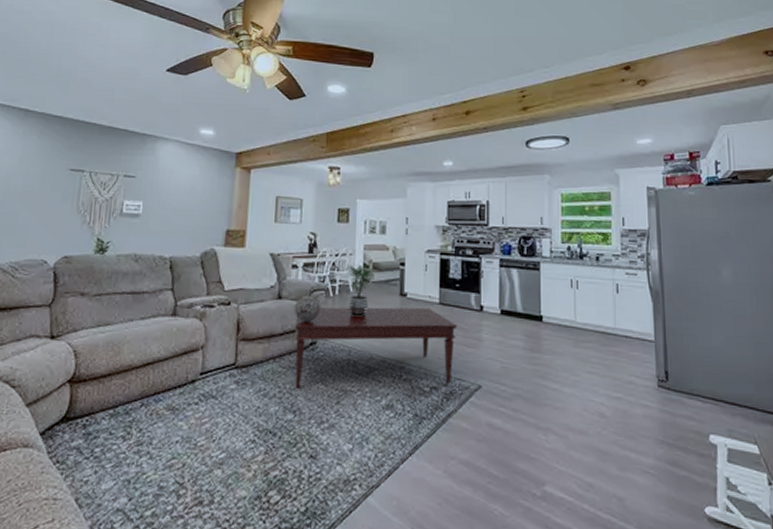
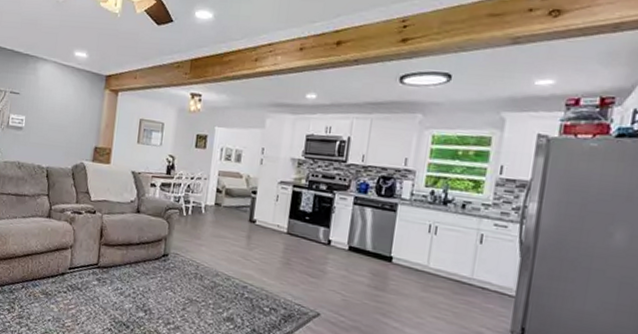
decorative sphere: present [293,295,320,322] -> none [150,212,174,237]
coffee table: present [294,307,458,388] -> none [147,224,303,307]
potted plant: present [347,264,375,317] -> none [199,188,226,237]

